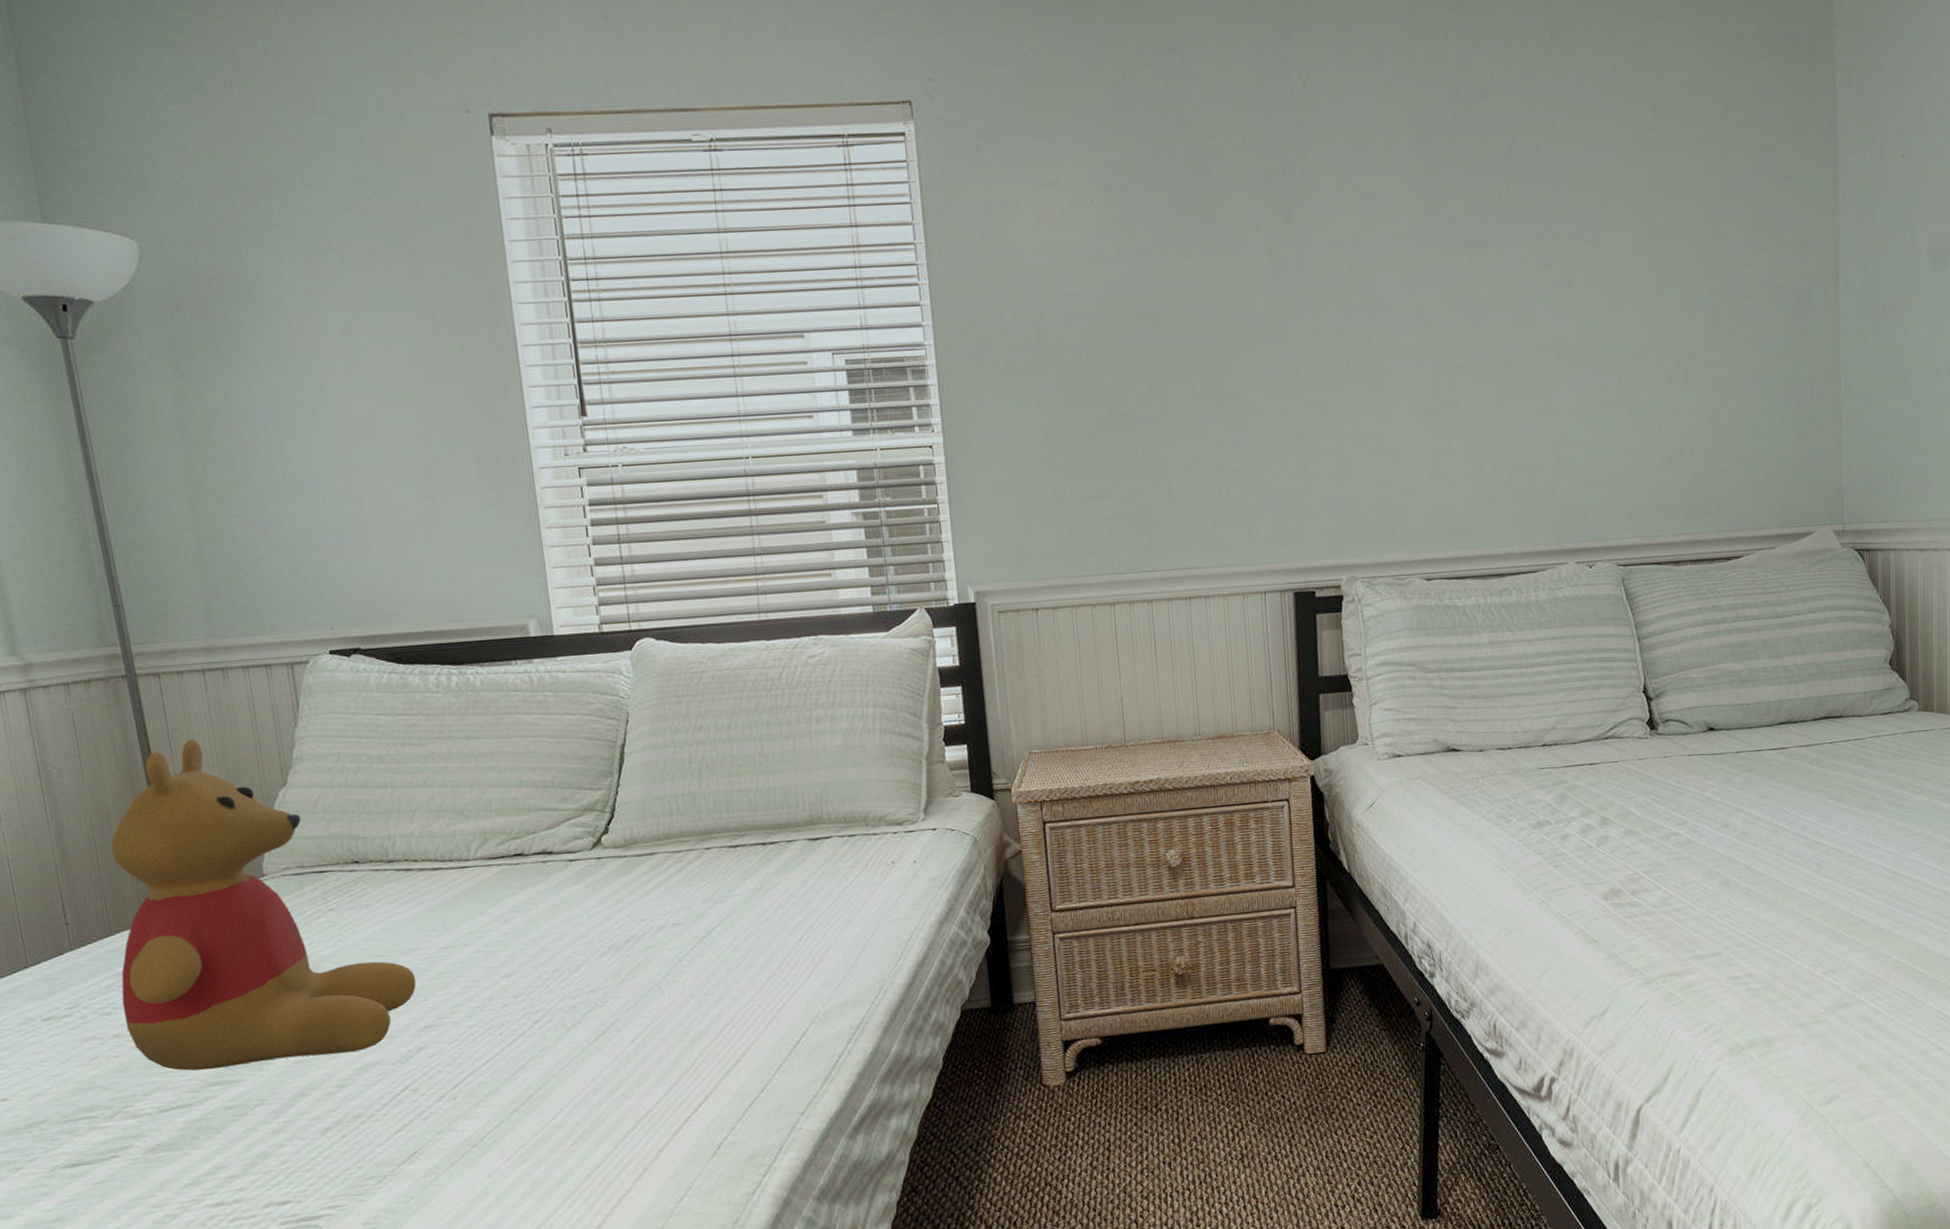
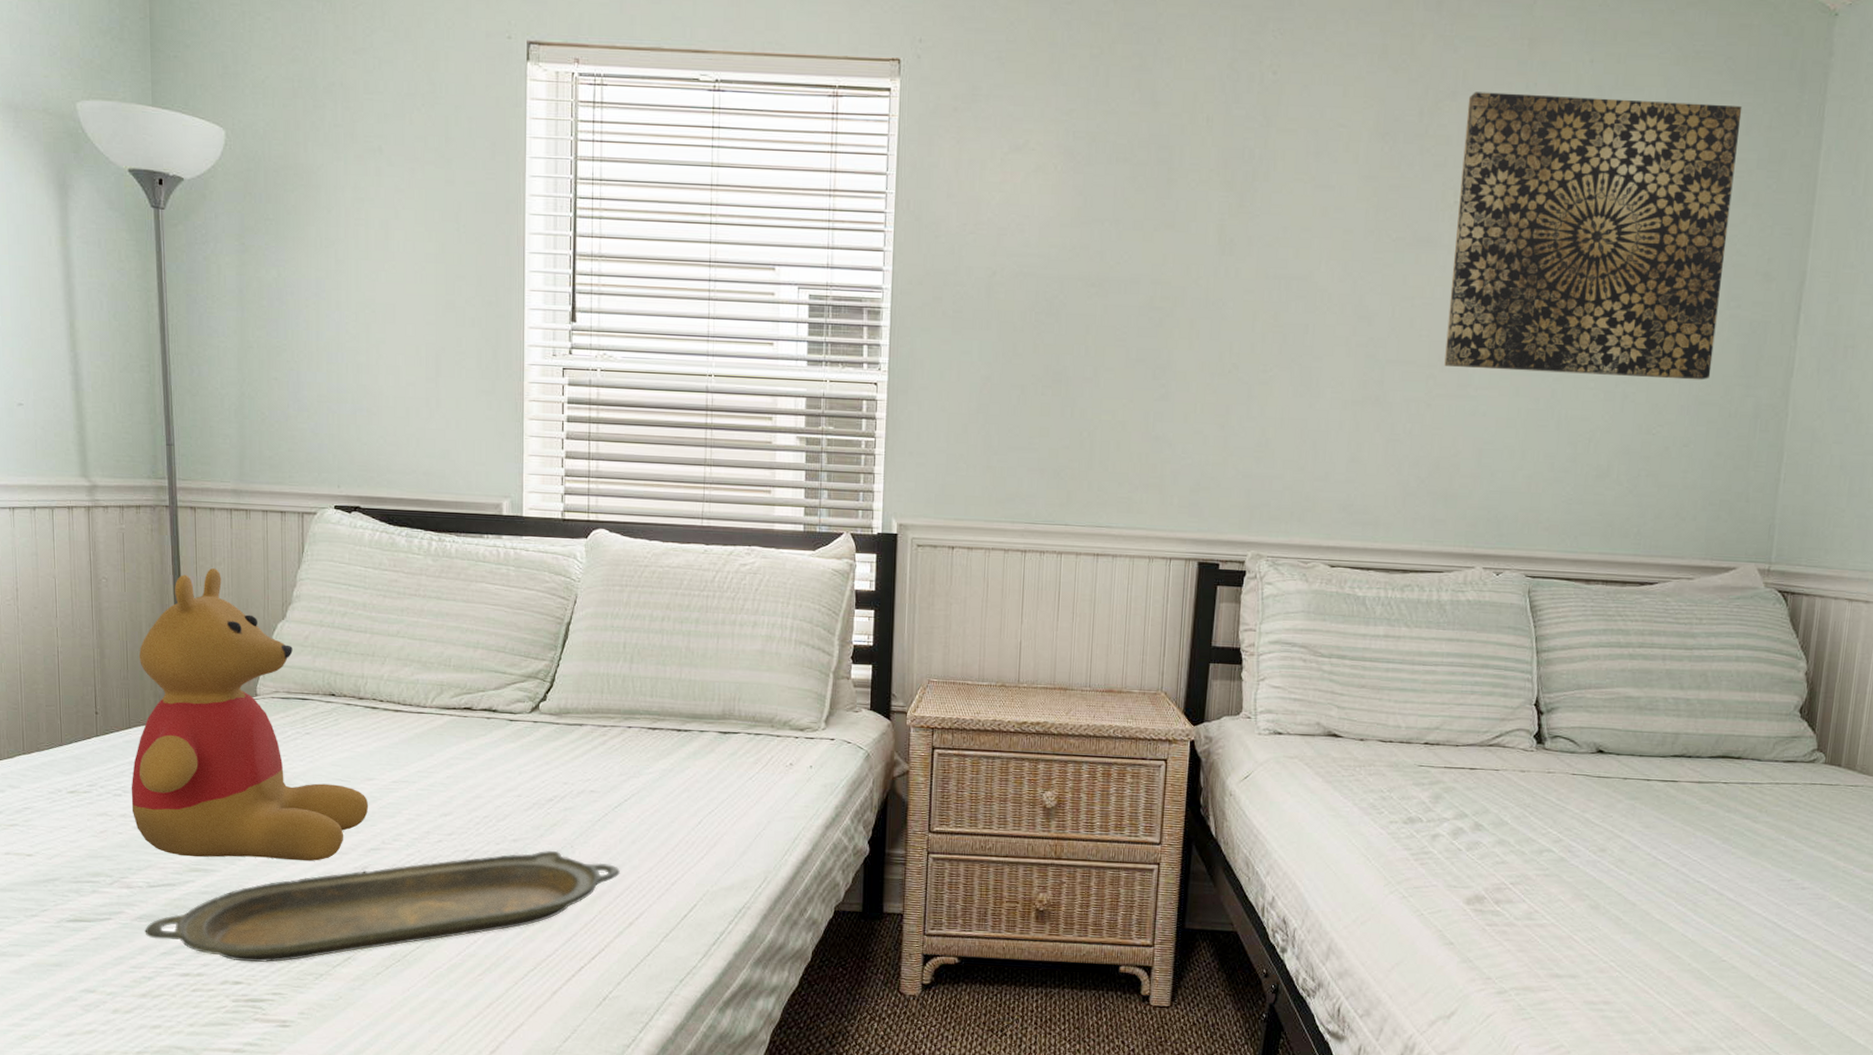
serving tray: none [161,995,718,1178] -> present [144,850,620,963]
wall art: none [1499,81,1765,365] -> present [1444,92,1743,380]

